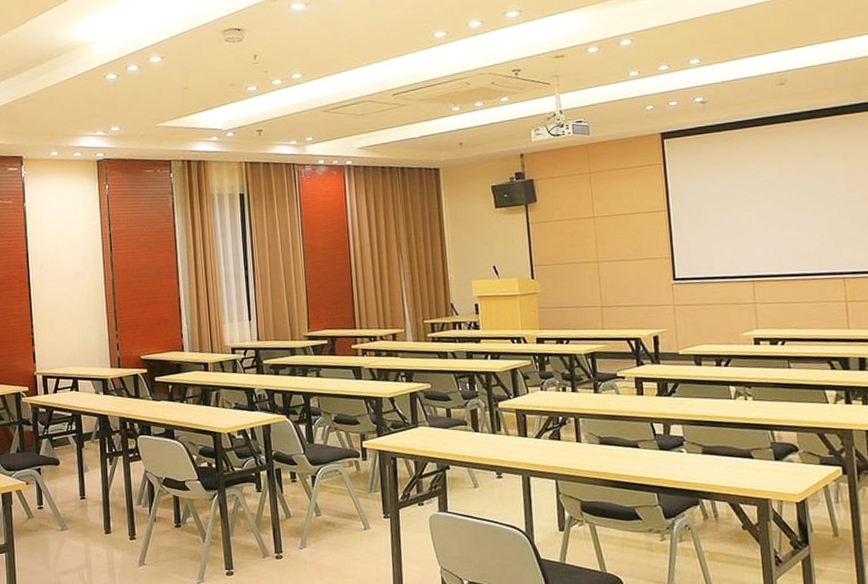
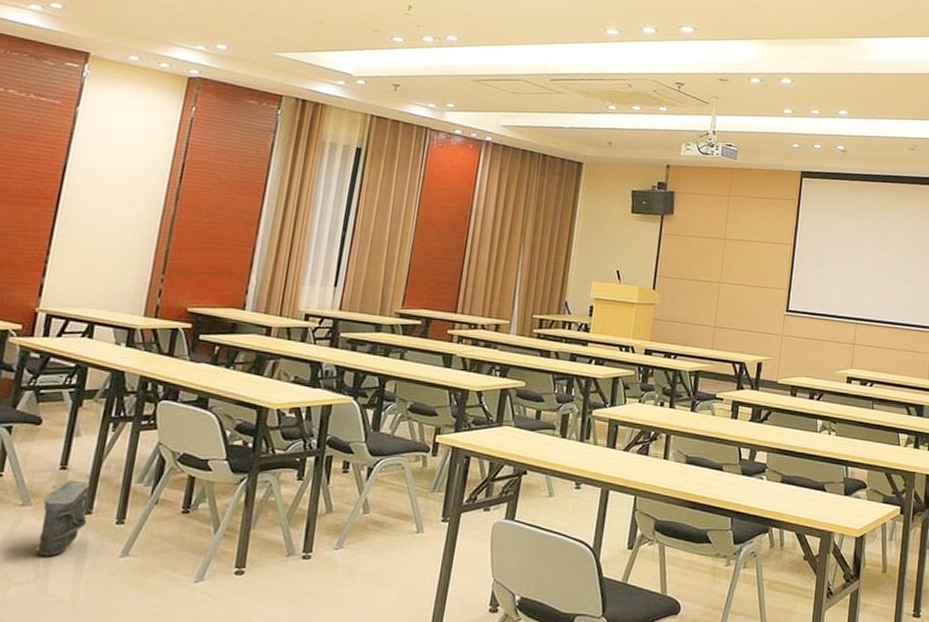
bag: none [75,507,109,570] -> present [35,480,90,557]

